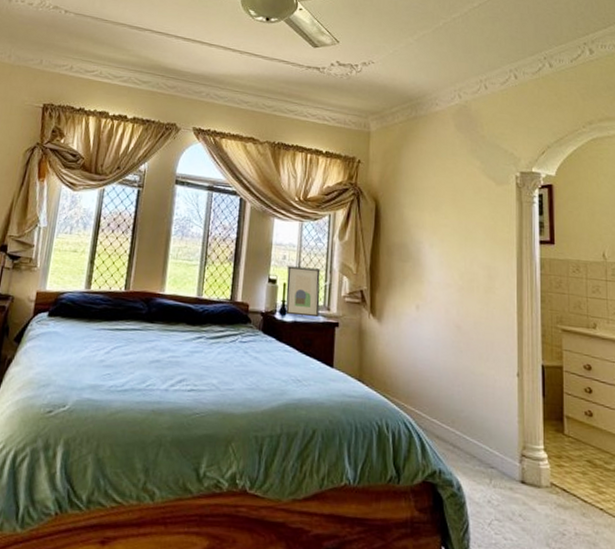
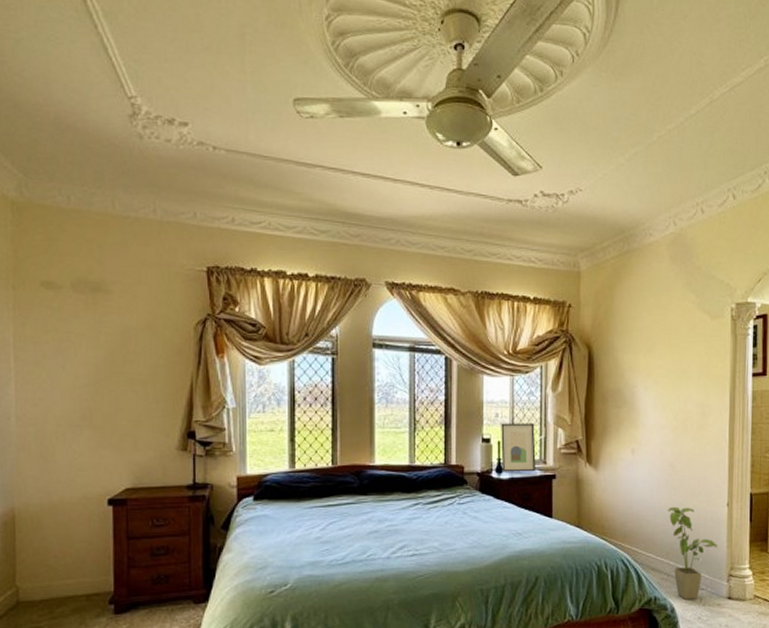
house plant: none [454,370,508,478] -> present [668,506,717,599]

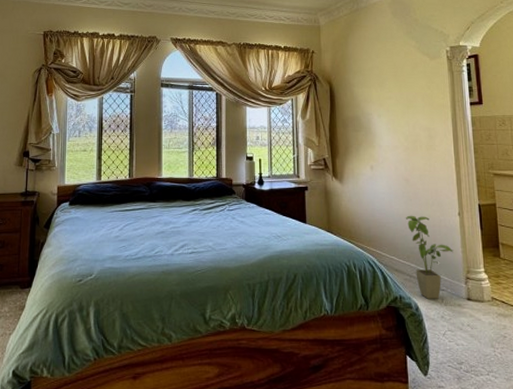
picture frame: present [501,423,536,472] -> none [261,144,291,185]

